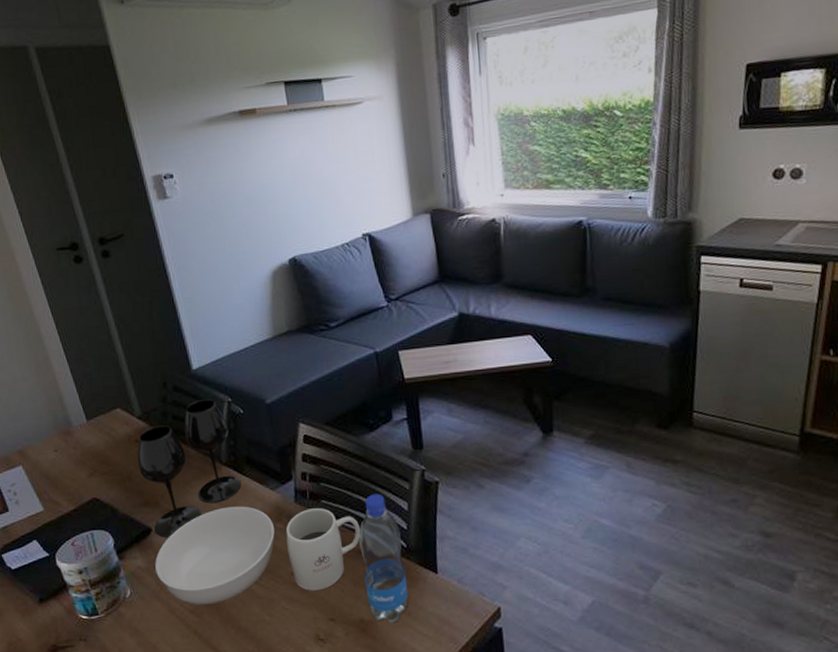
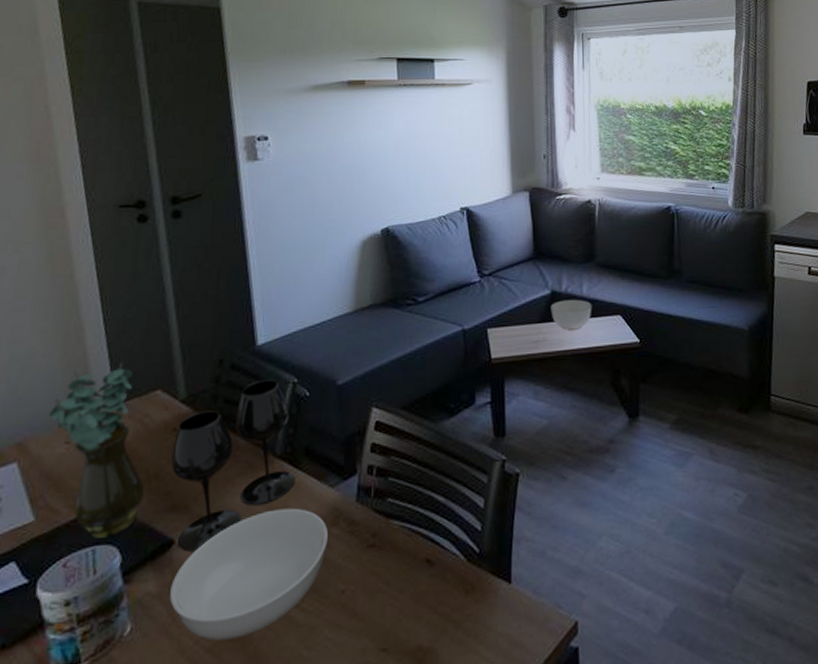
vase: none [37,385,123,525] -> present [49,362,145,538]
mug: present [285,508,361,591] -> none [340,508,429,614]
bottle: present [358,494,409,624] -> none [426,489,477,650]
bowl: none [459,320,502,351] -> present [550,299,592,330]

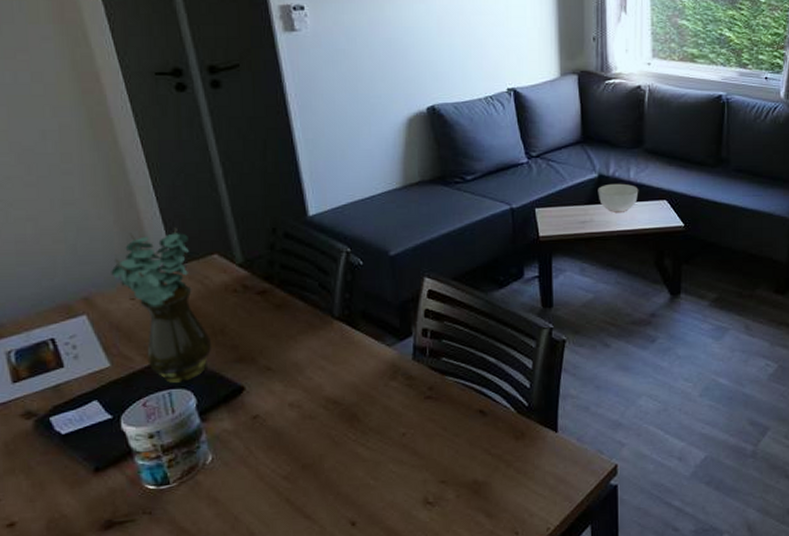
bowl: present [170,508,328,641] -> none [245,363,387,470]
wine glass: present [171,379,296,551] -> none [234,247,355,397]

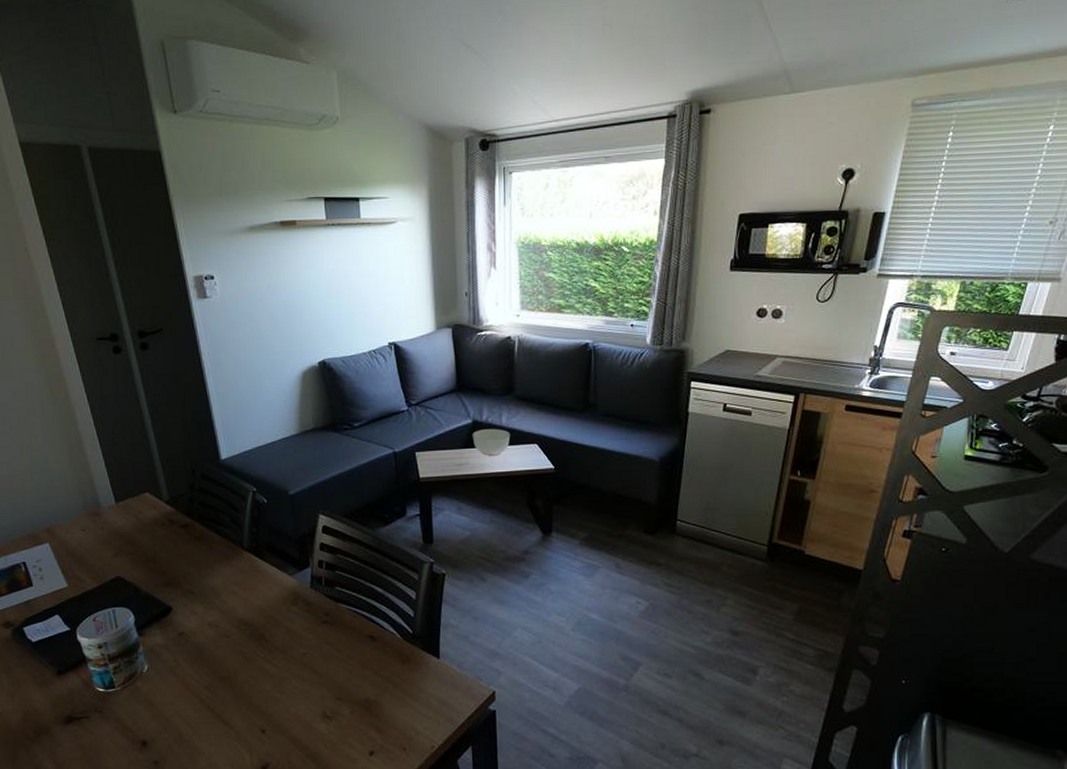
vase: present [111,227,212,383] -> none [66,469,146,602]

